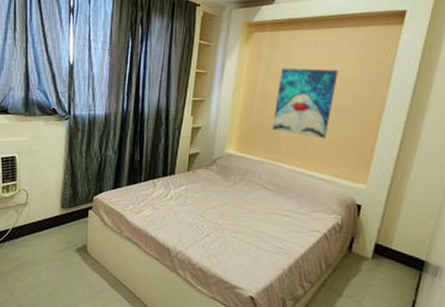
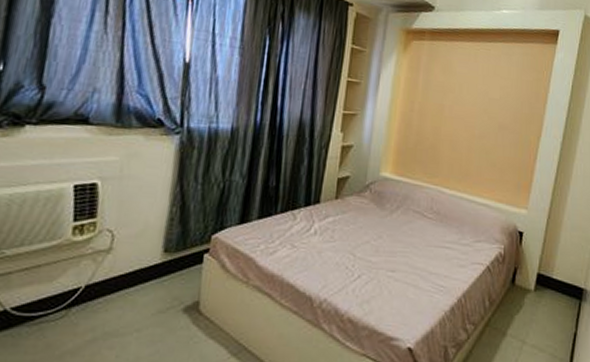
wall art: present [272,68,339,139] -> none [432,81,499,161]

